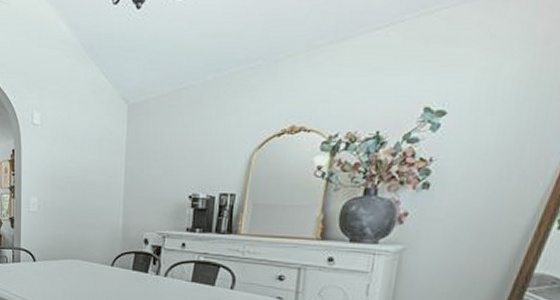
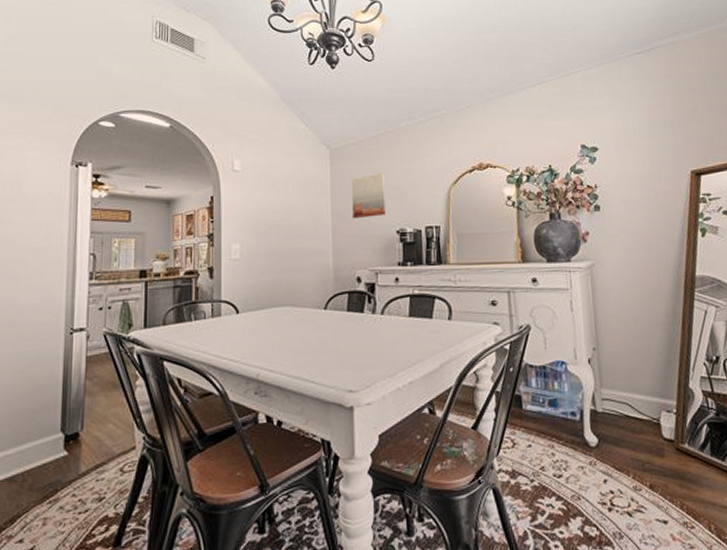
wall art: none [146,132,184,181] -> present [352,173,386,219]

